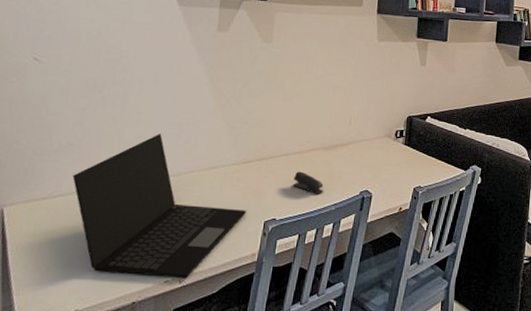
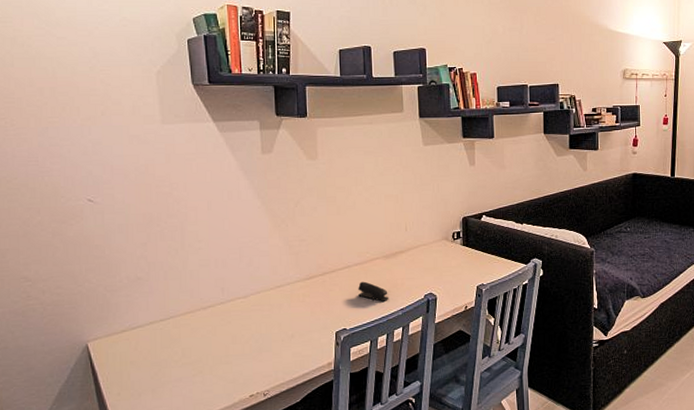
laptop: present [72,134,246,279] -> none [146,260,317,393]

